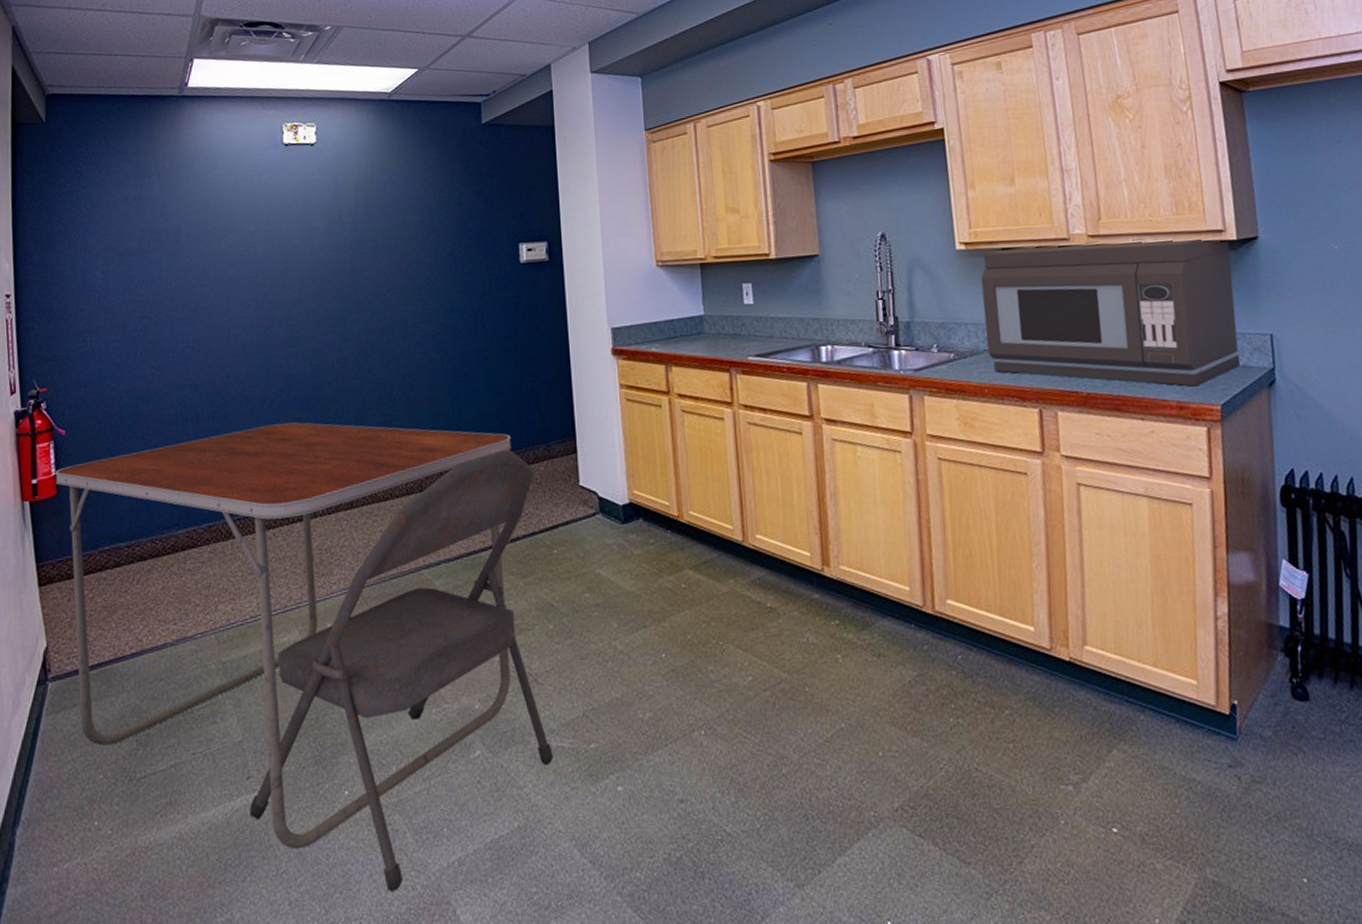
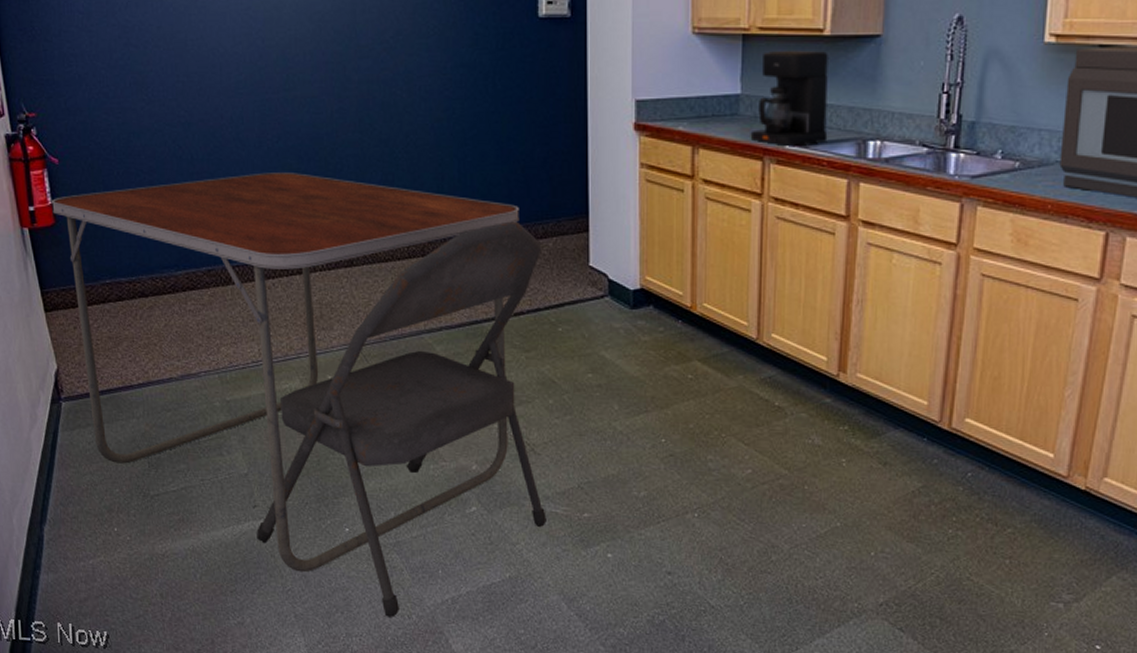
coffee maker: none [716,272,785,359] -> present [750,50,828,147]

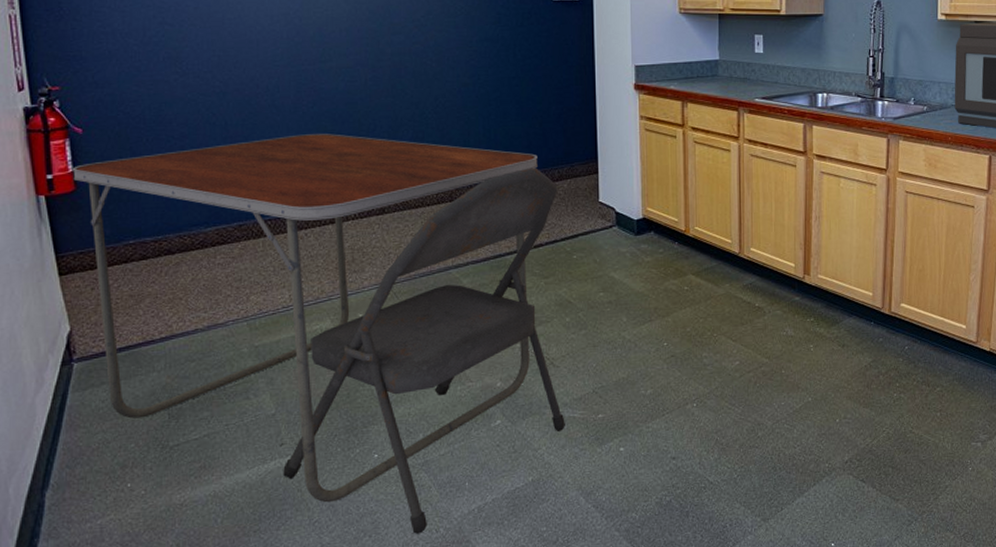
coffee maker: present [750,50,828,147] -> none [727,25,787,100]

